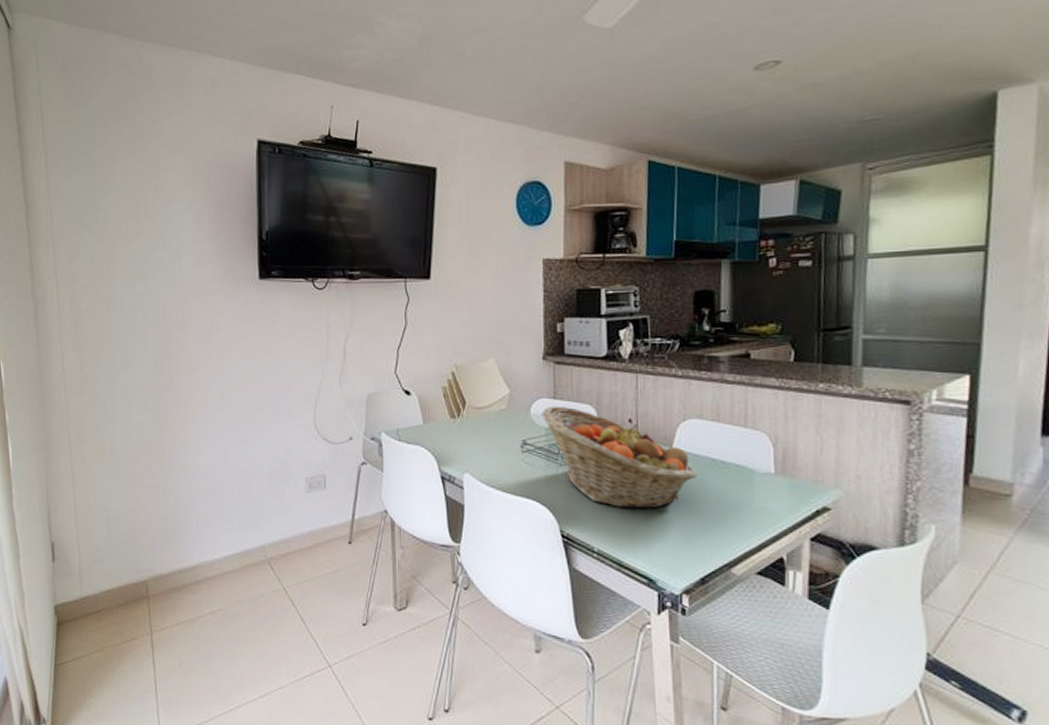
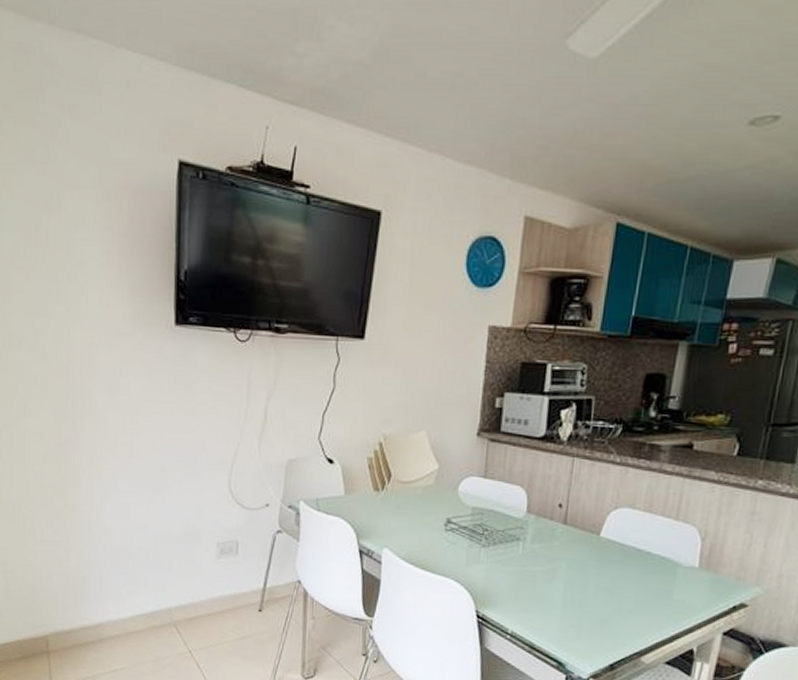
fruit basket: present [541,406,697,509] -> none [469,485,622,595]

